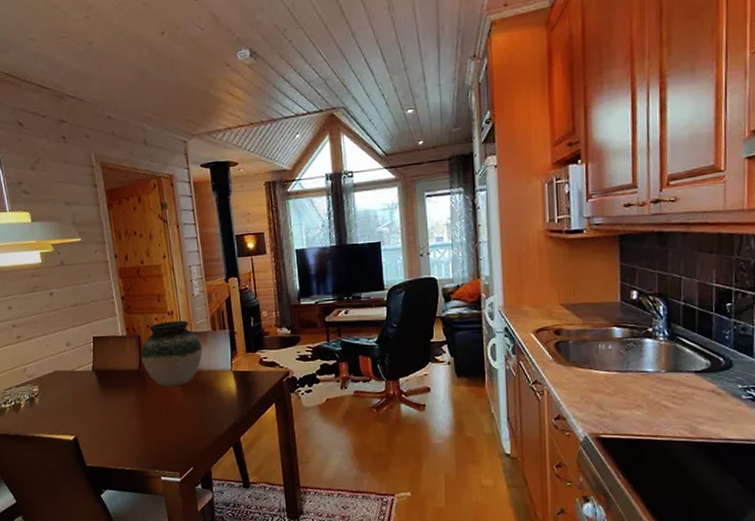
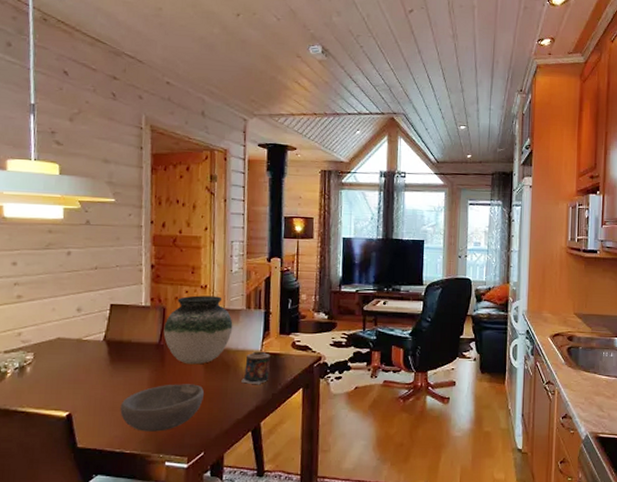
bowl: none [115,405,186,450] -> present [120,384,204,432]
candle: none [217,370,242,403] -> present [241,351,270,385]

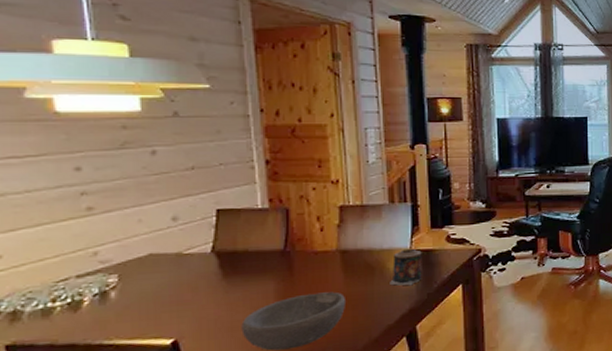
vase: present [163,295,233,365] -> none [288,191,375,271]

